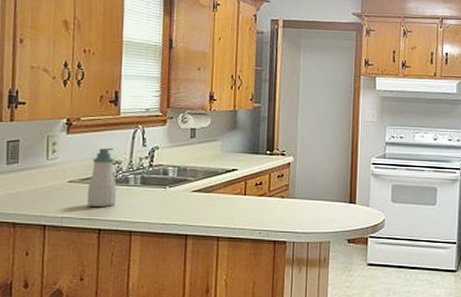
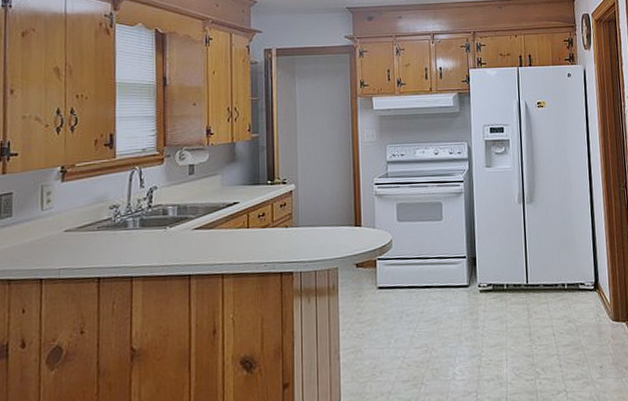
soap bottle: present [86,148,117,208] -> none [84,193,115,256]

